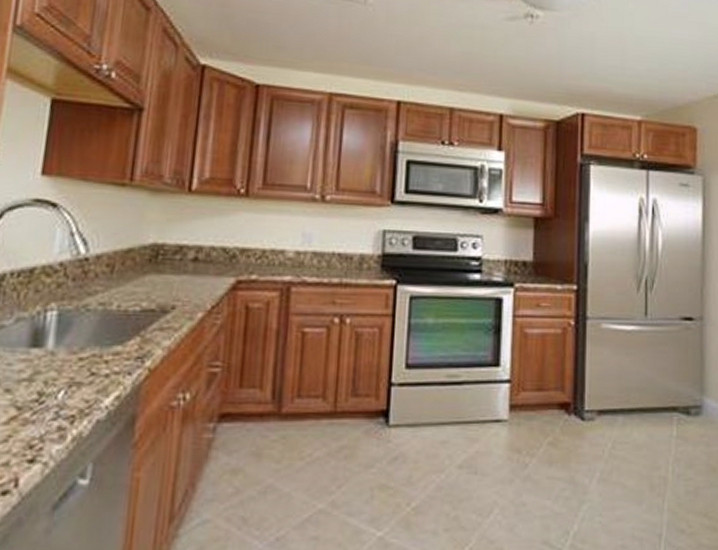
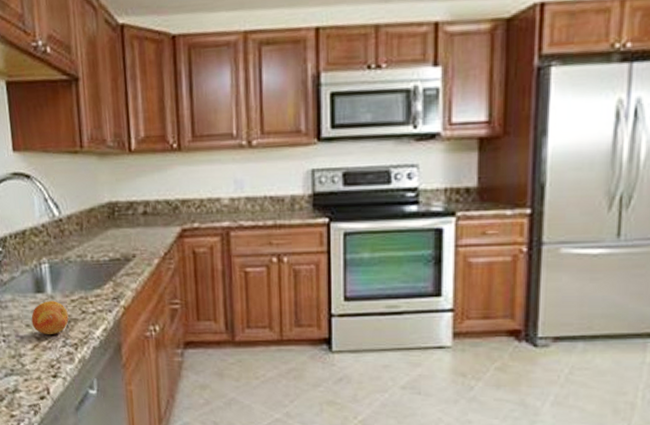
fruit: none [14,358,71,403] -> present [31,301,69,334]

